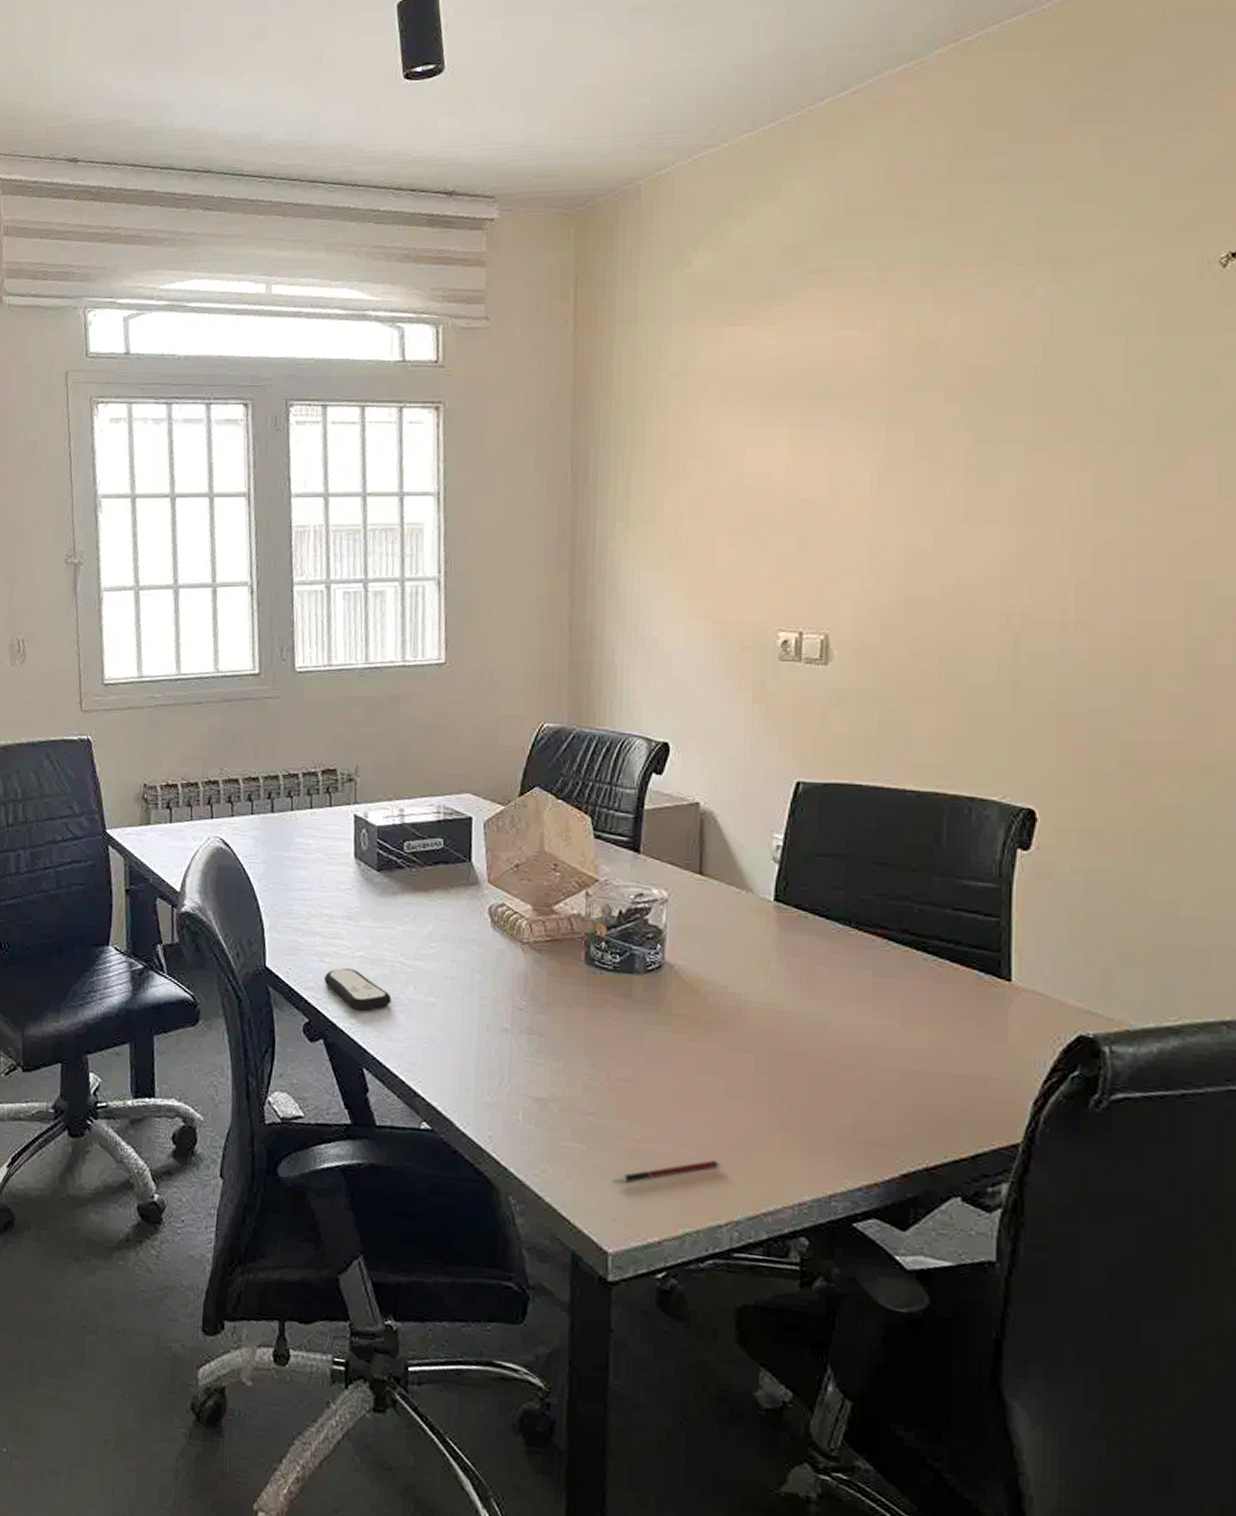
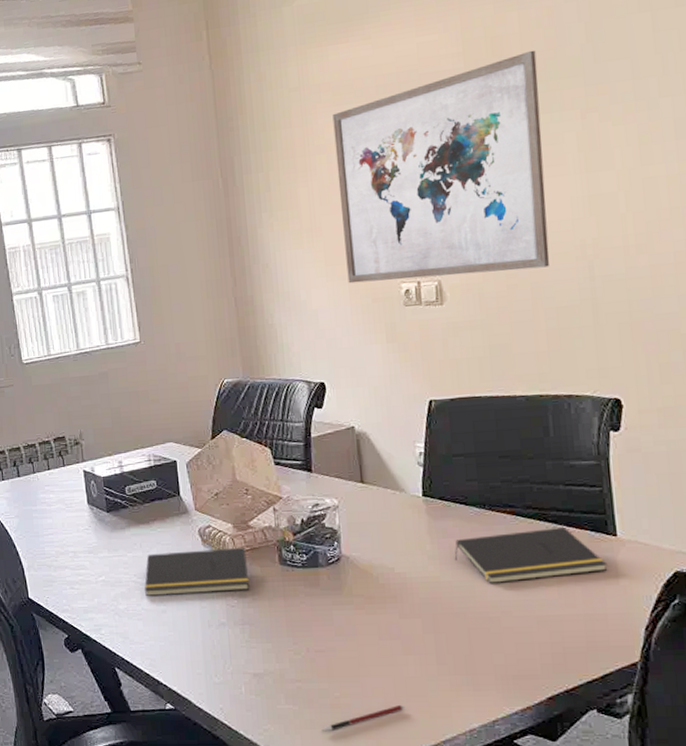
remote control: present [323,968,392,1011] -> none [75,591,131,623]
notepad: none [412,930,545,991] -> present [144,547,250,596]
wall art: none [713,364,978,635] -> present [332,50,550,284]
notepad: none [805,960,996,1024] -> present [454,526,608,584]

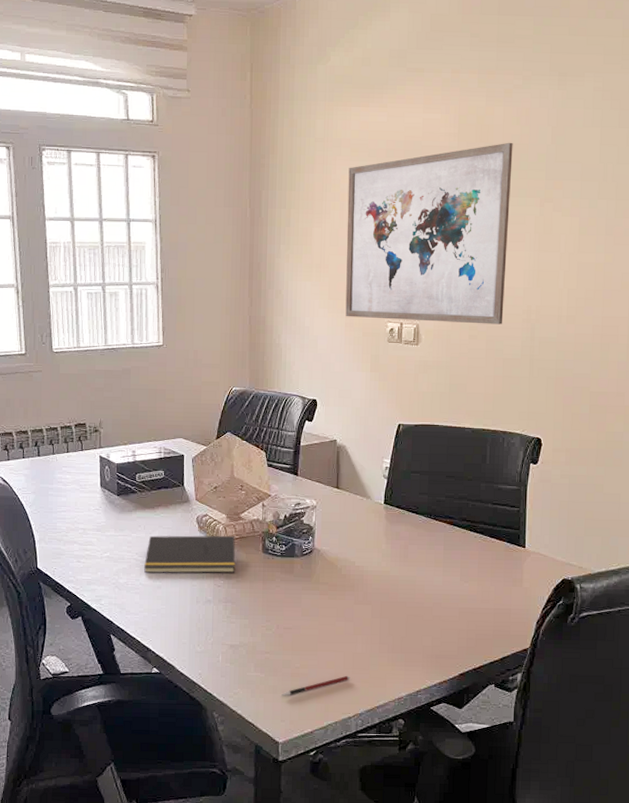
notepad: present [454,526,608,584] -> none [403,537,516,580]

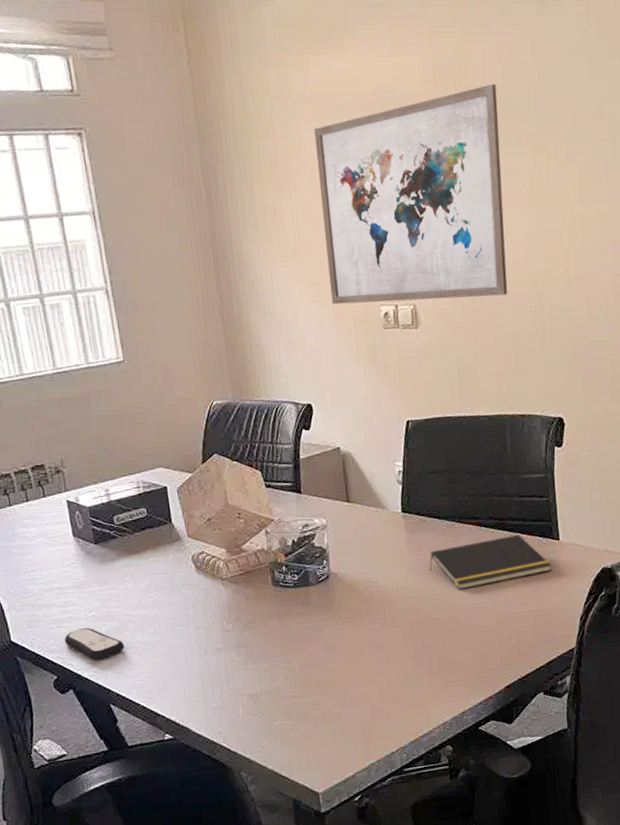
remote control: none [80,566,130,595] -> present [64,628,125,660]
notepad: present [144,535,236,573] -> none [138,571,245,628]
pen: present [281,676,351,696] -> none [315,708,389,742]
notepad: none [403,537,516,580] -> present [429,534,552,590]

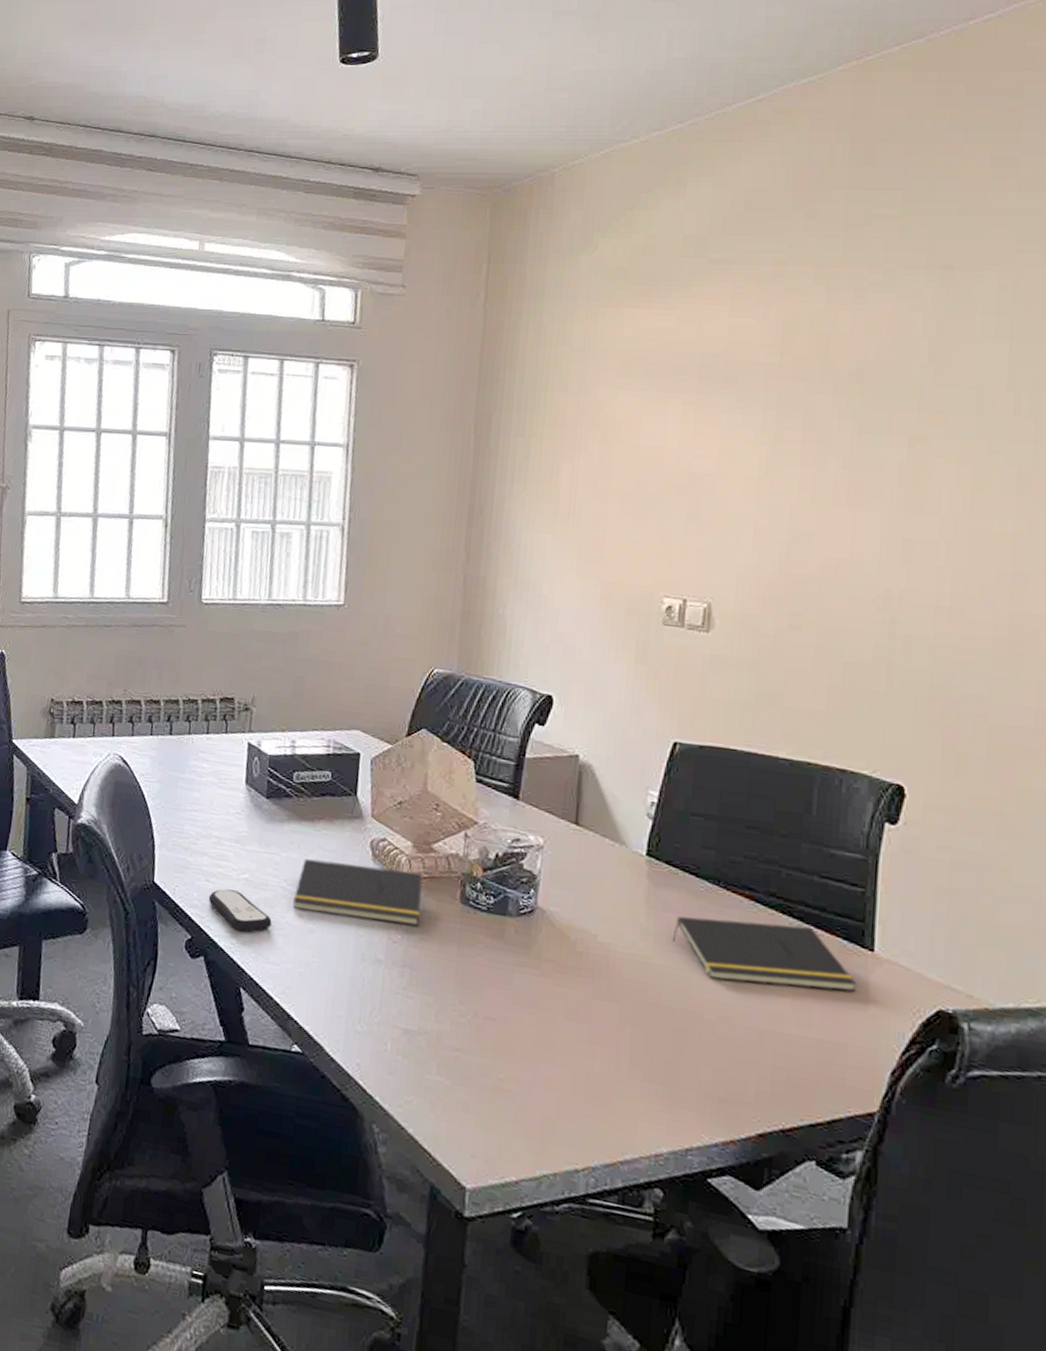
notepad: none [138,571,245,628] -> present [293,858,423,926]
wall art: present [314,83,508,305] -> none [601,358,867,613]

